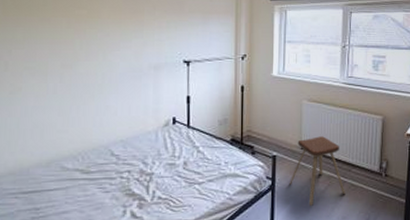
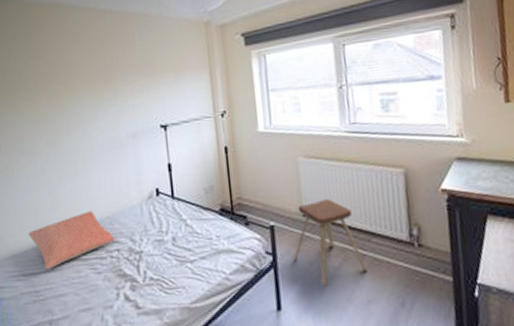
pillow: none [32,134,127,188] -> present [28,211,115,270]

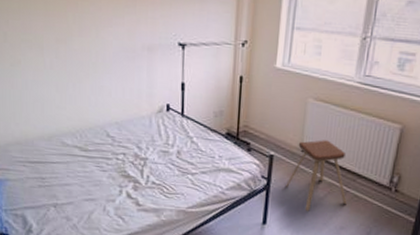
pillow: present [28,211,115,270] -> none [35,114,122,161]

